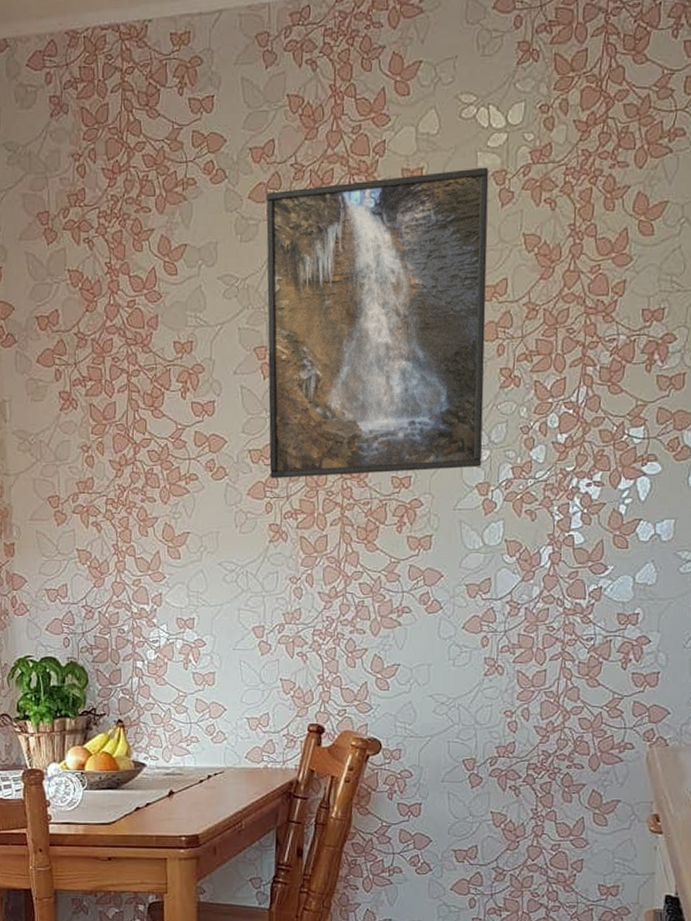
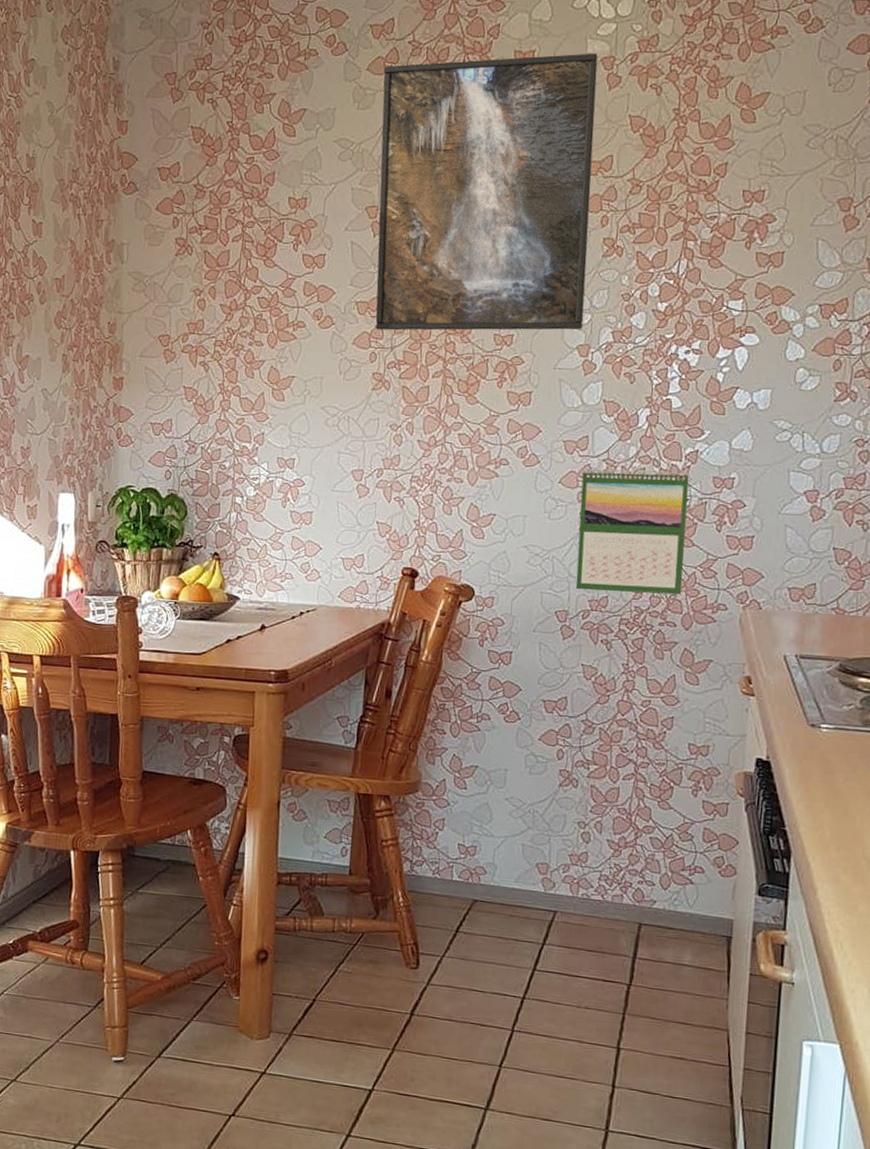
calendar: none [482,609,594,737] -> present [575,468,690,595]

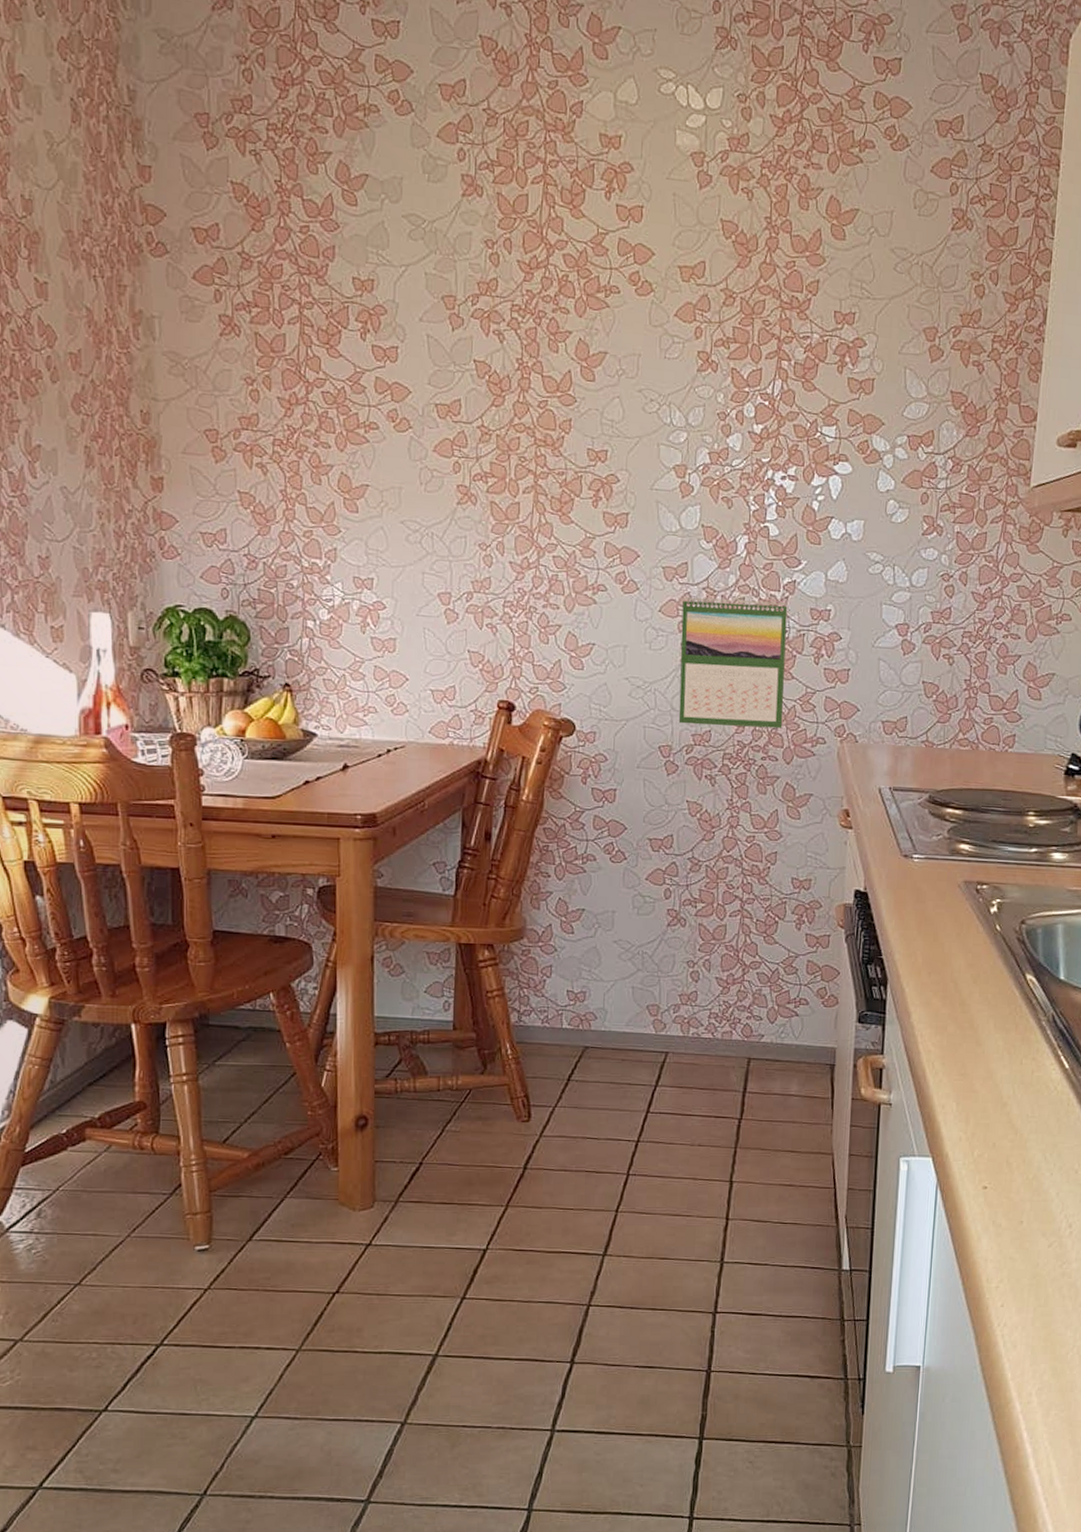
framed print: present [375,53,598,331] -> none [456,134,688,449]

